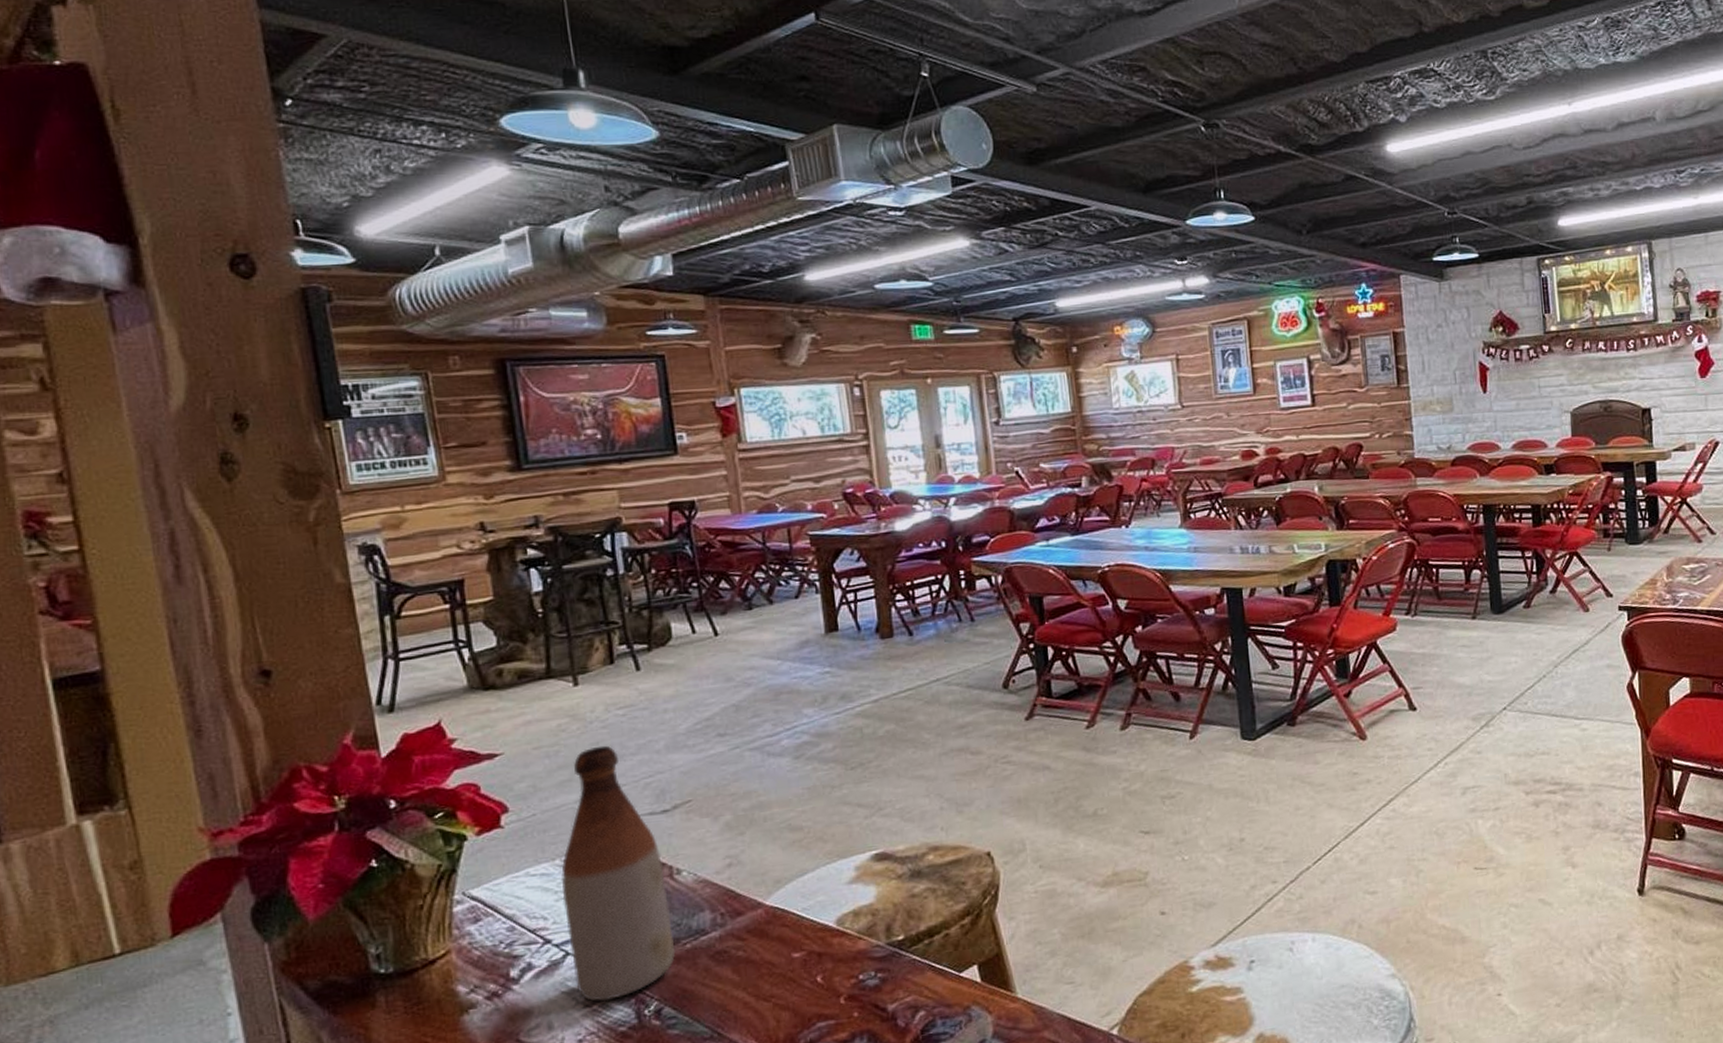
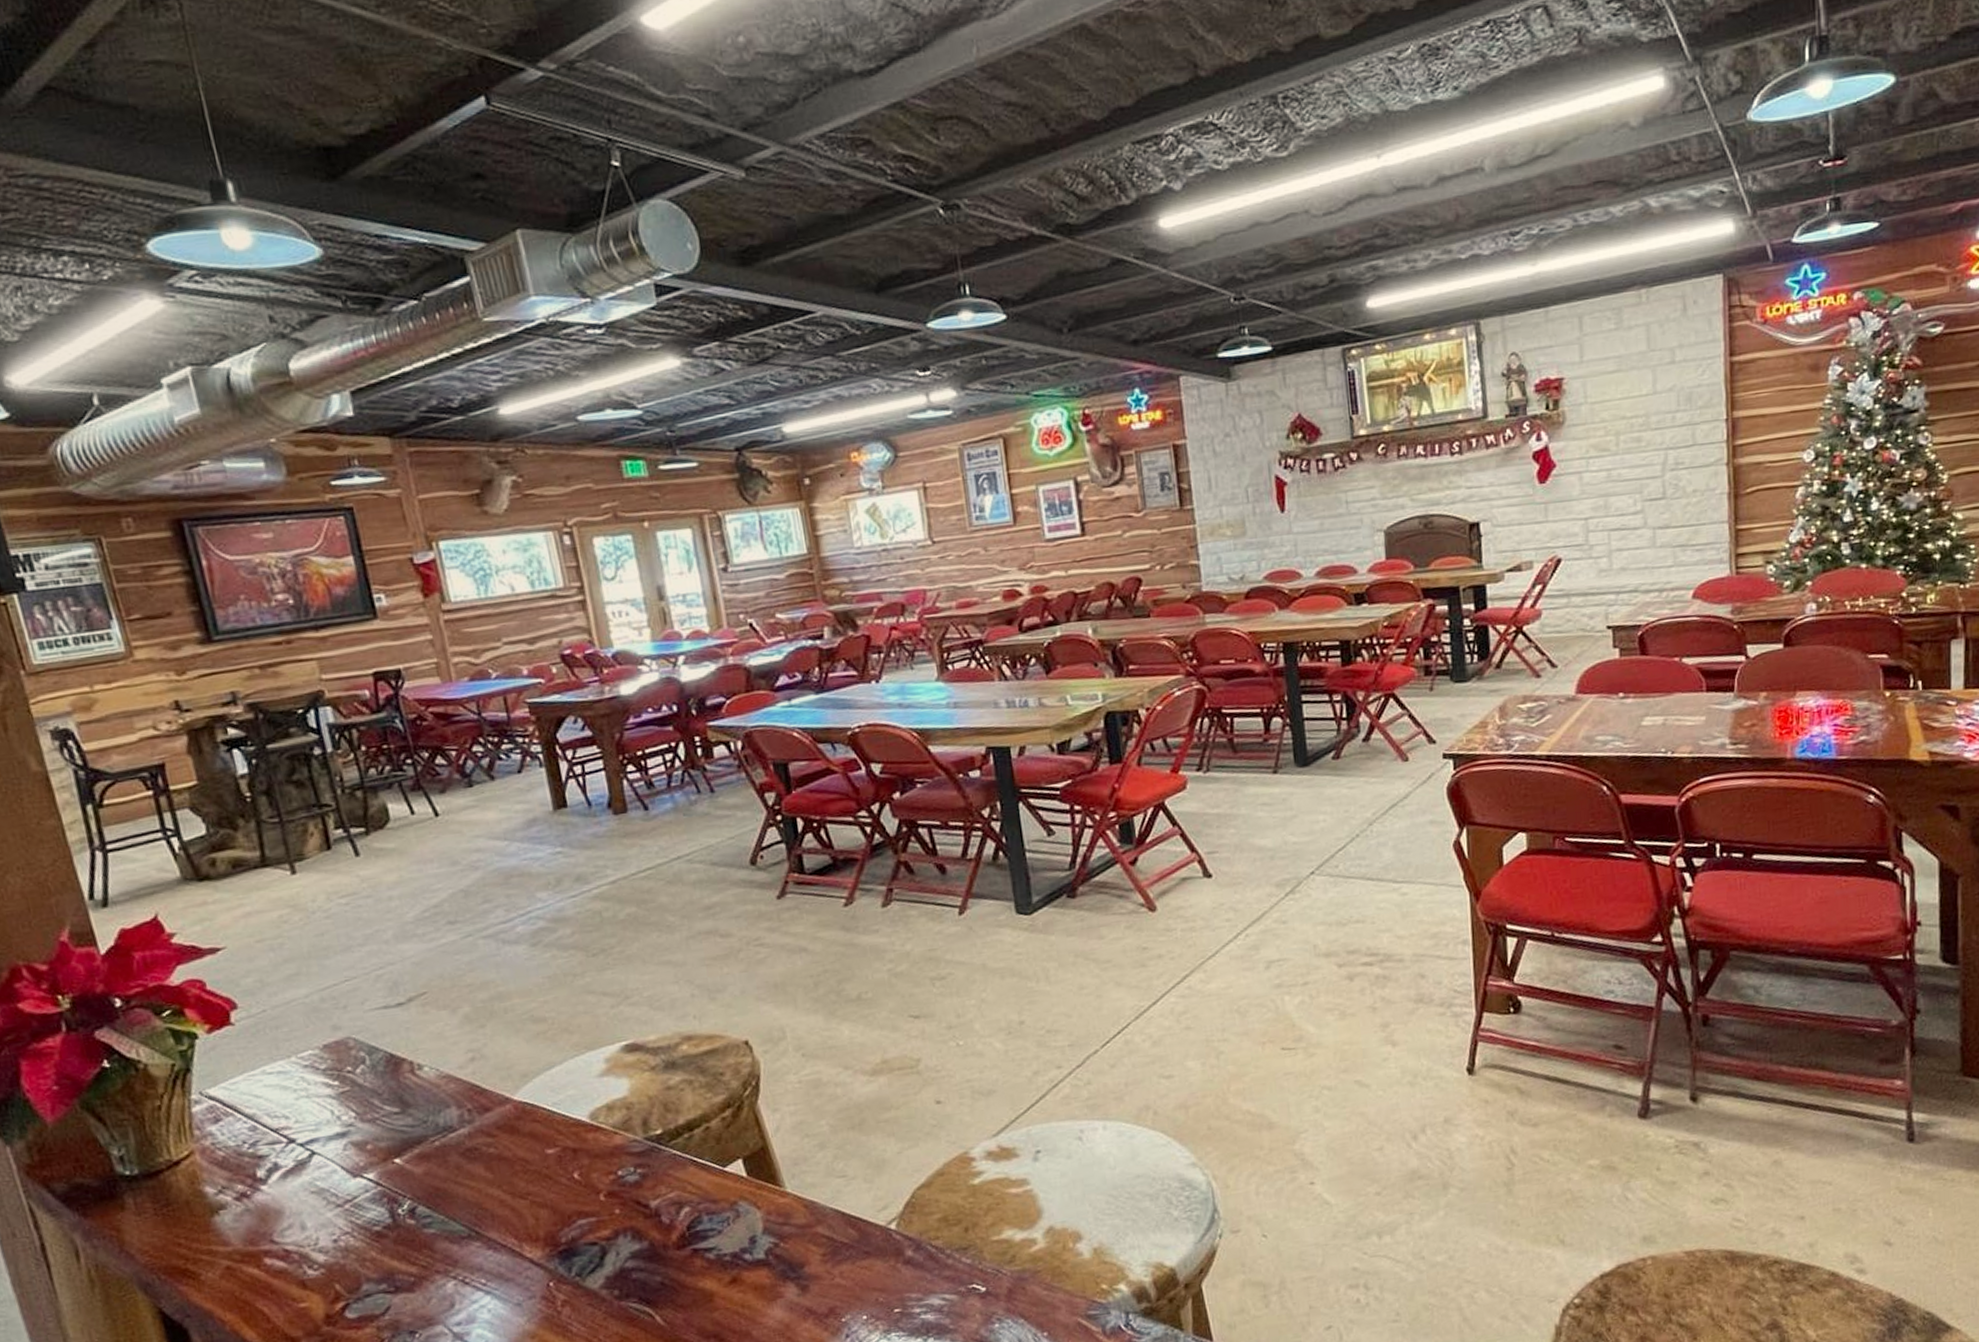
beer bottle: present [561,745,675,1002] -> none [297,936,425,1201]

